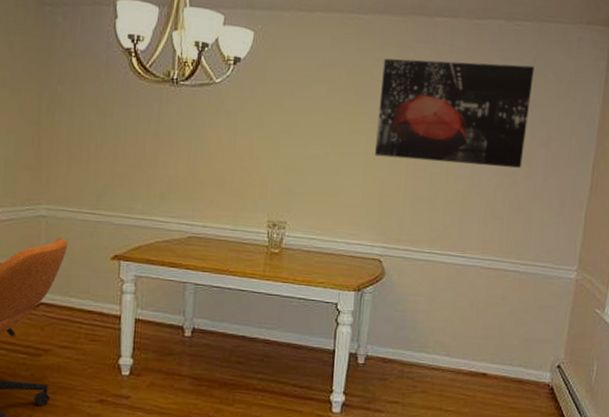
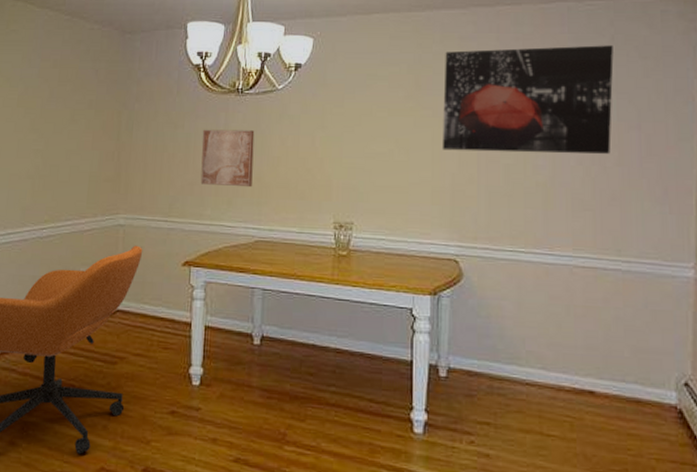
wall art: none [131,119,190,183] -> present [200,129,255,188]

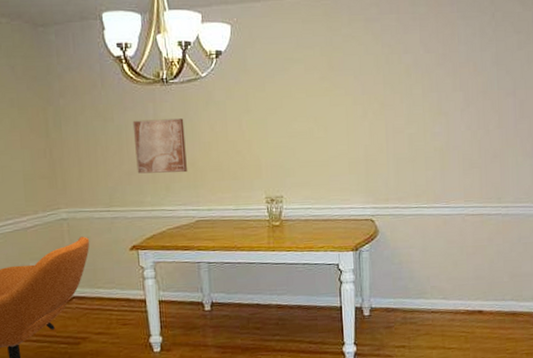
wall art: present [442,45,614,154] -> none [353,22,494,125]

